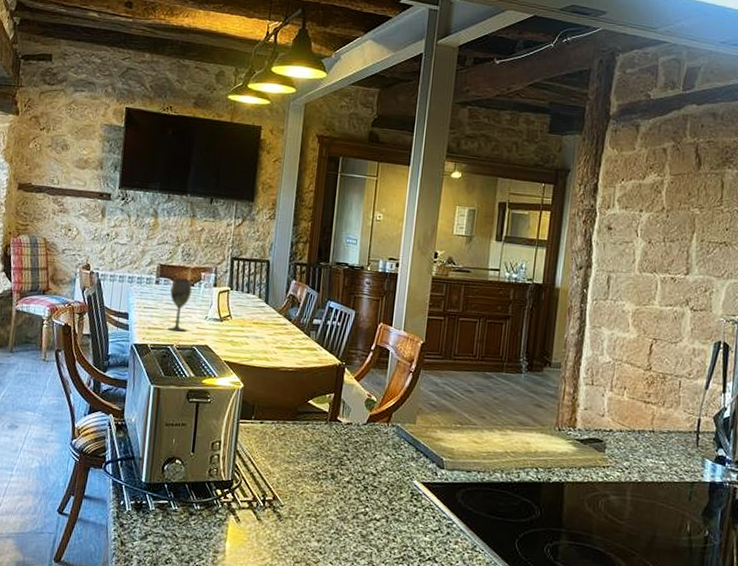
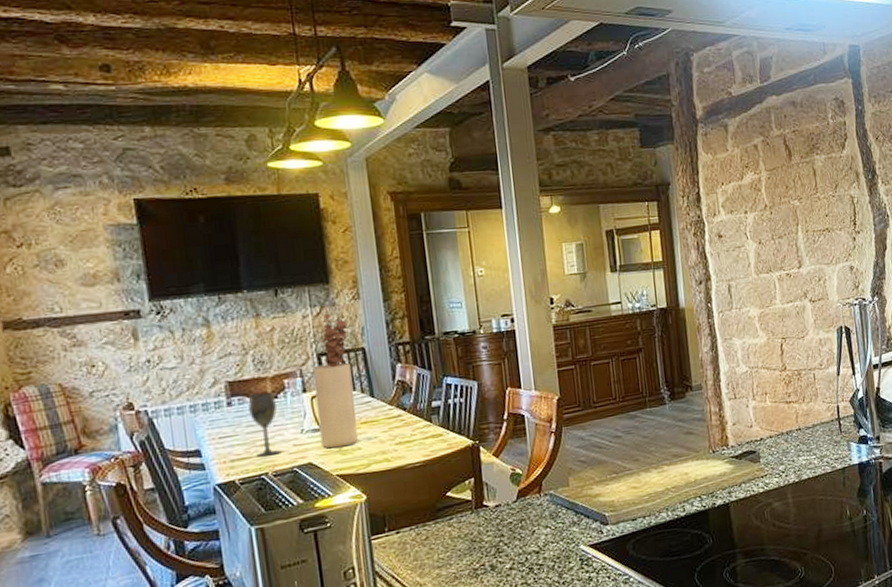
vase: none [218,221,260,340] -> present [312,307,358,449]

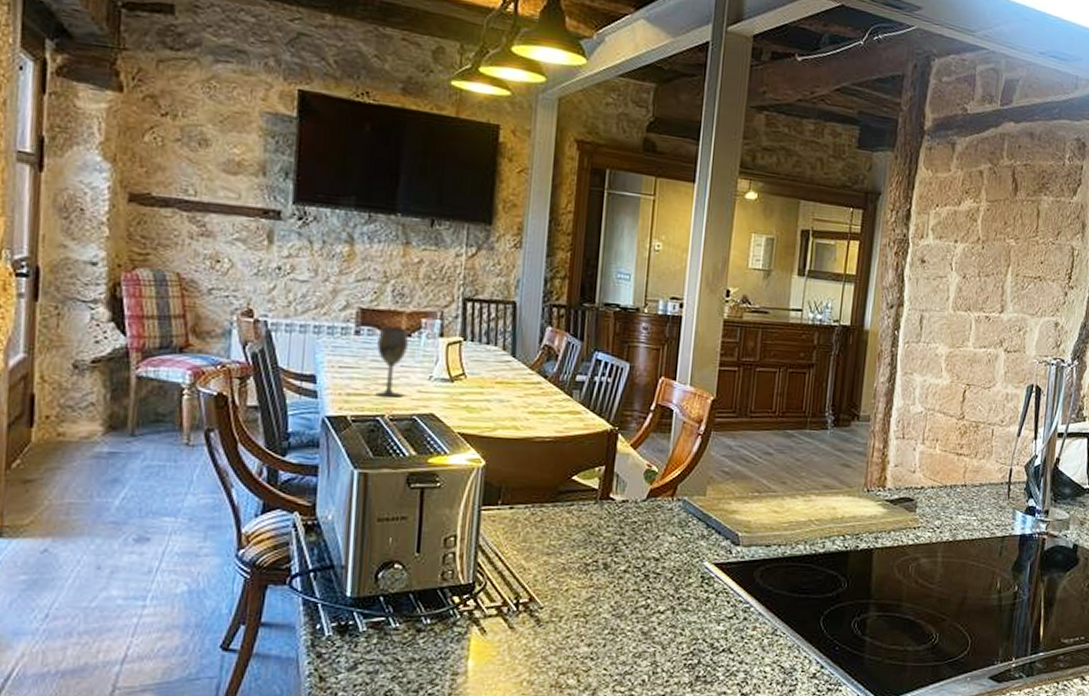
vase: present [312,307,358,449] -> none [448,250,503,405]

